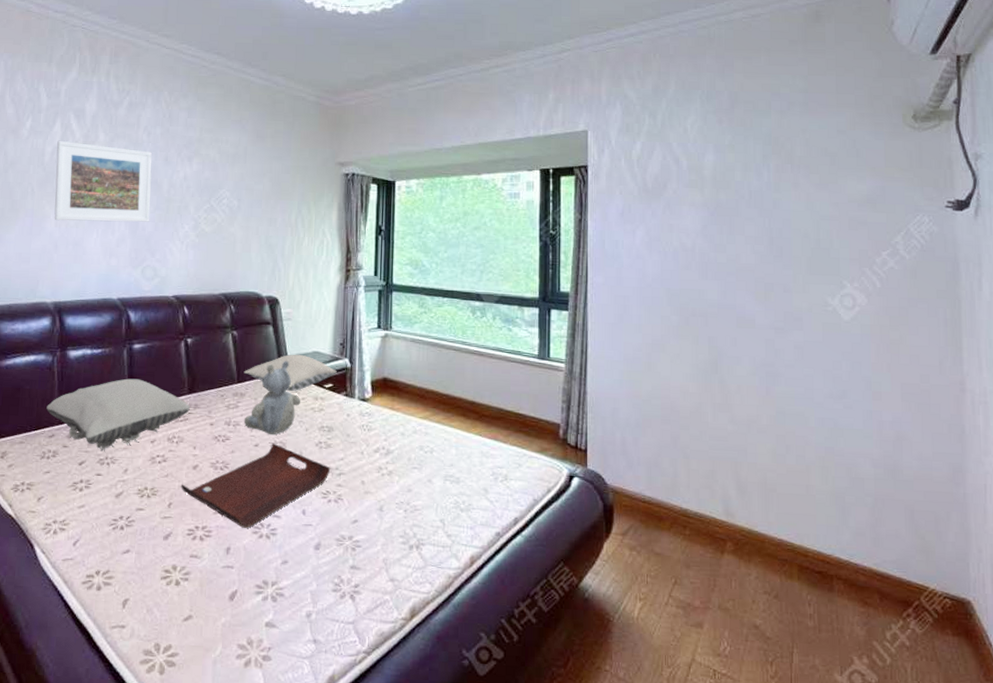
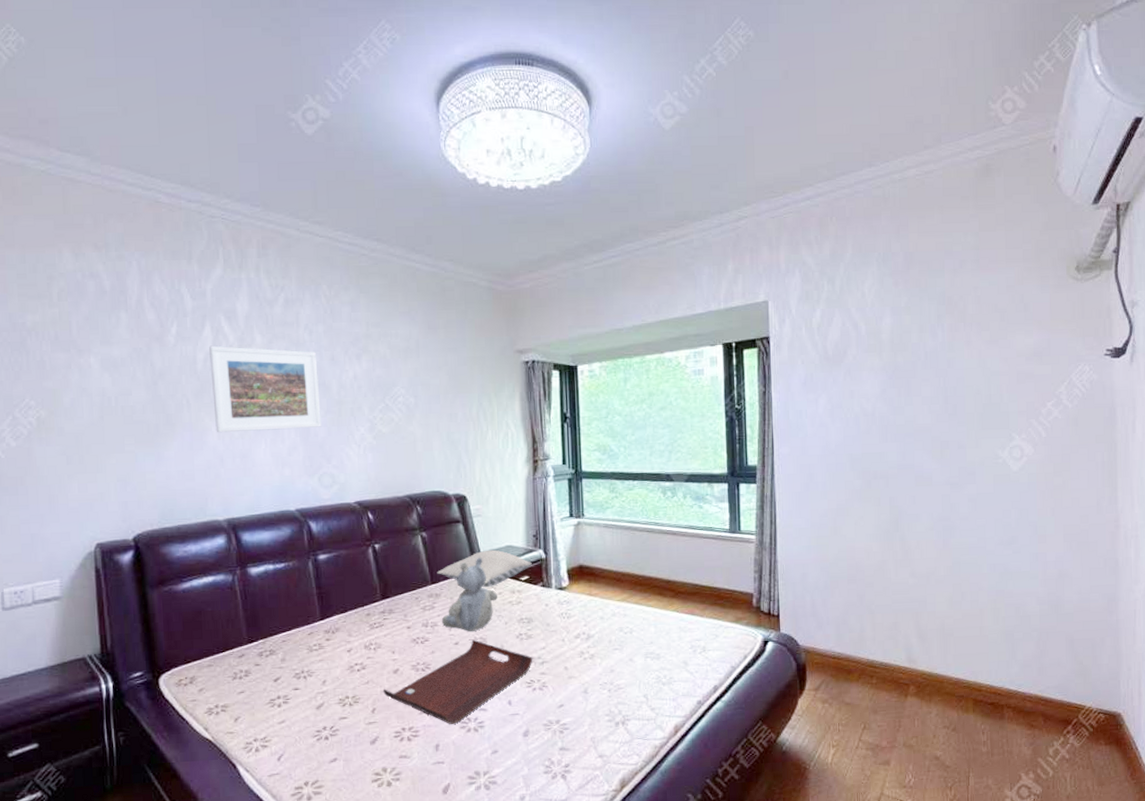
pillow: present [46,378,190,452] -> none [232,590,385,666]

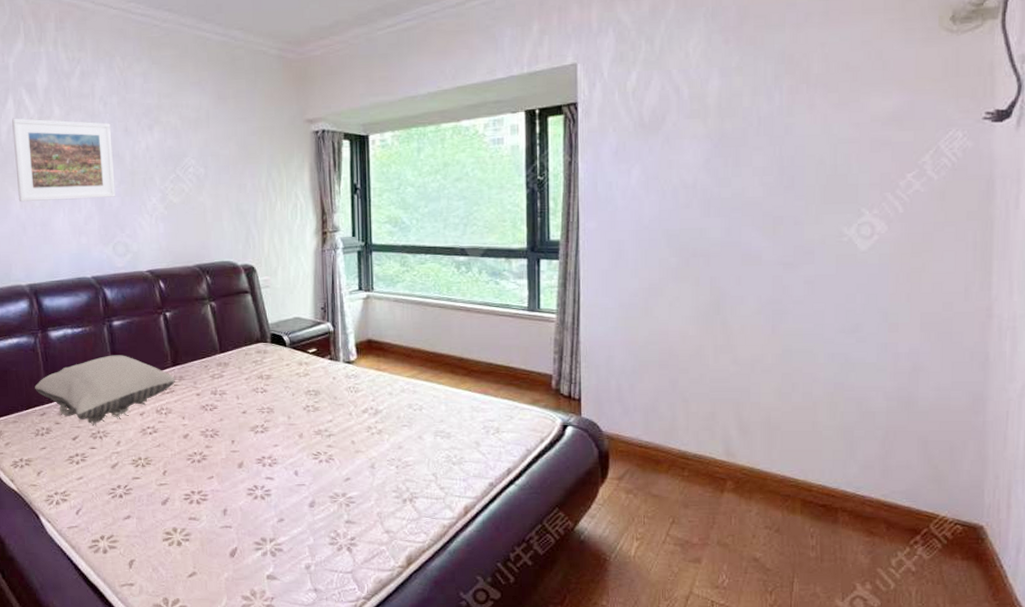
pillow: none [232,590,385,666] -> present [35,355,175,426]
serving tray: present [383,639,533,724] -> none [173,409,320,491]
pillow: present [437,549,532,587] -> none [225,321,320,358]
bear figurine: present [441,557,497,632] -> none [229,328,285,402]

